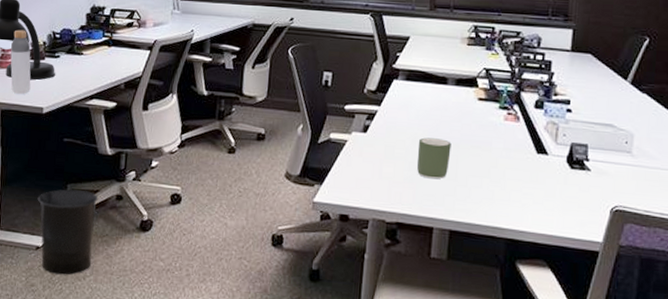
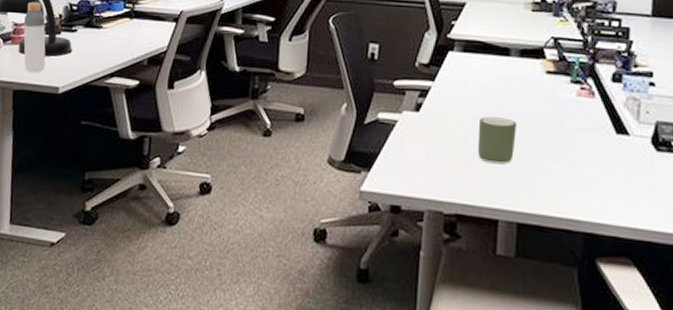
waste bin: present [37,189,98,274] -> none [52,178,119,274]

